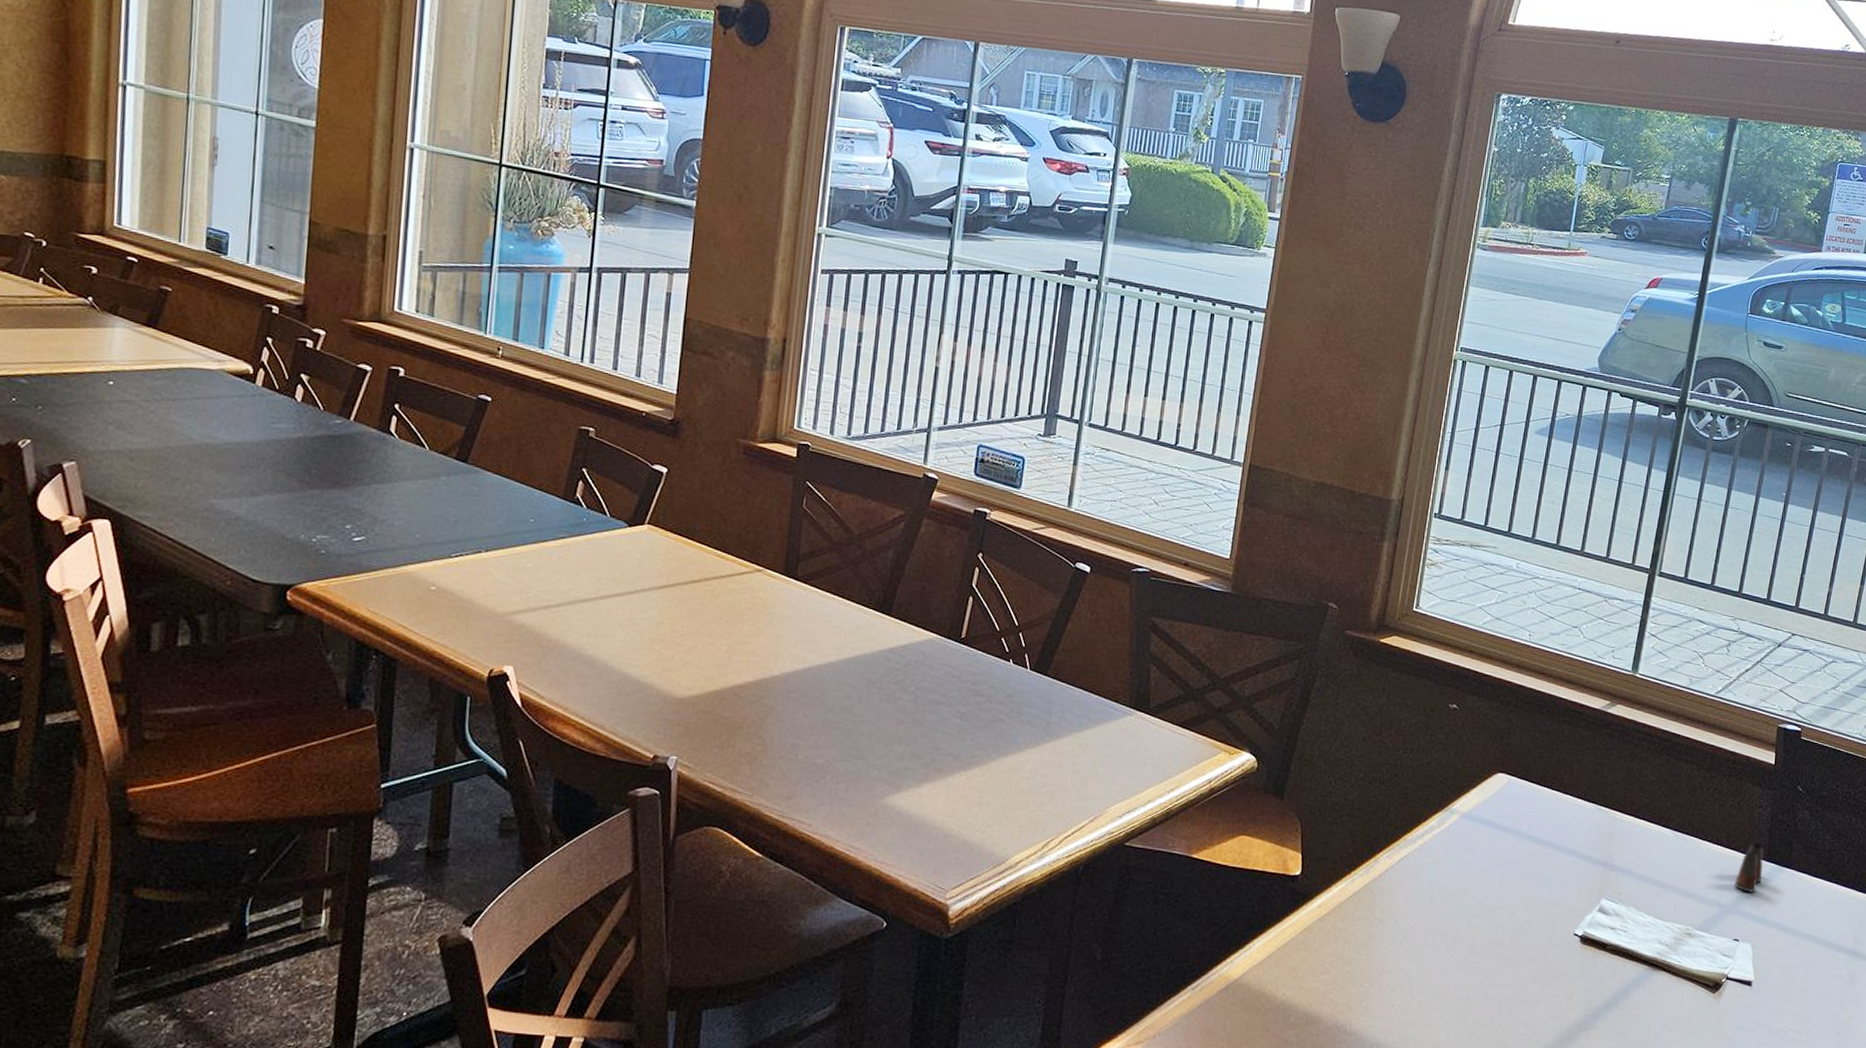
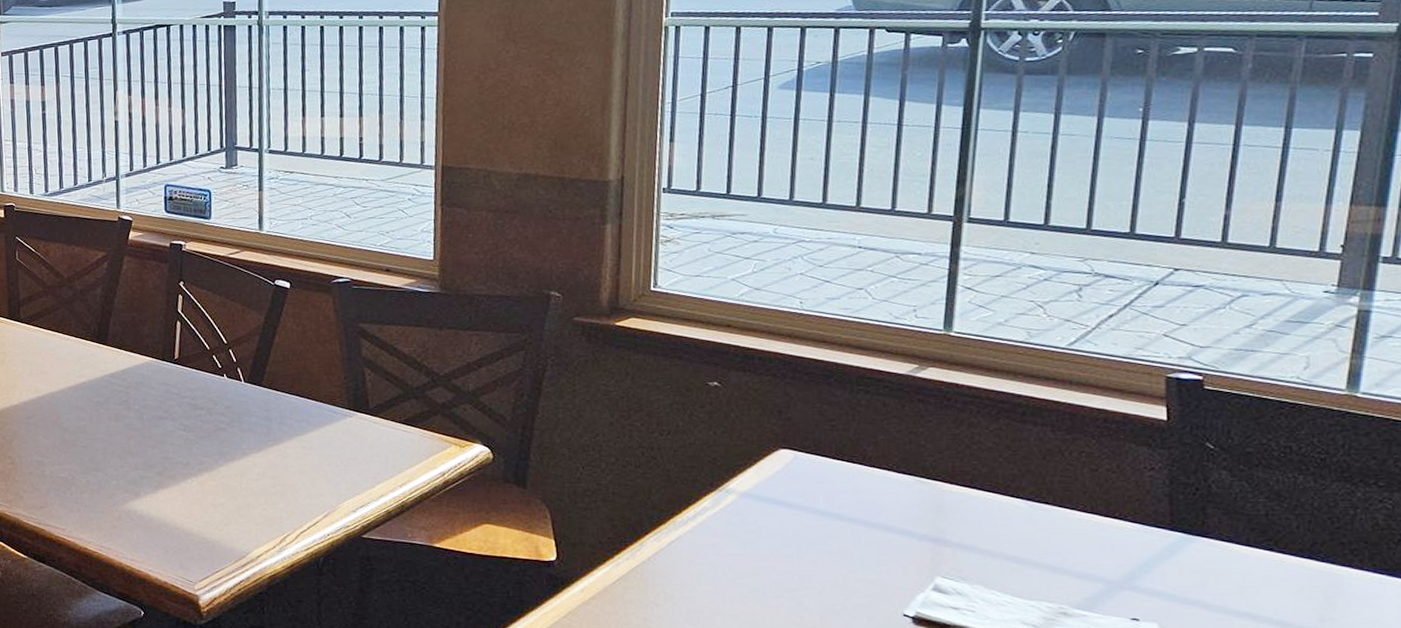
salt shaker: present [1734,843,1764,894] -> none [1123,510,1165,567]

